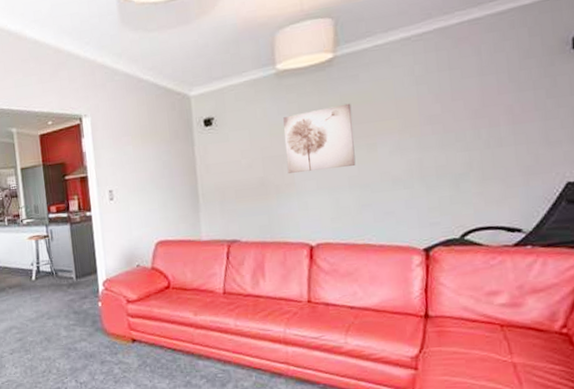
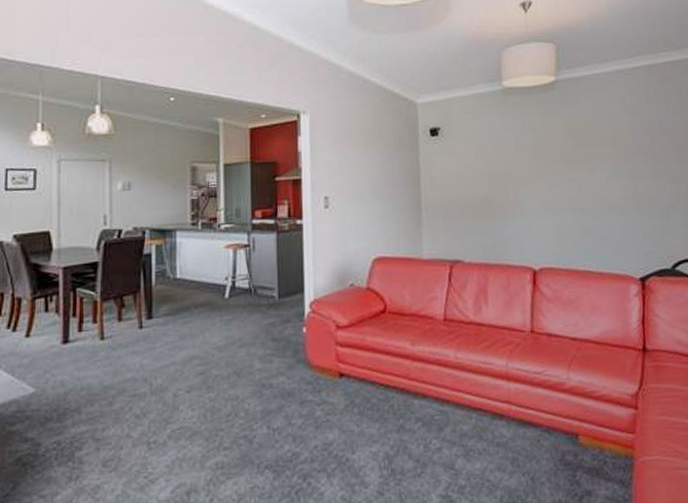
wall art: present [283,103,356,173] -> none [508,126,577,192]

